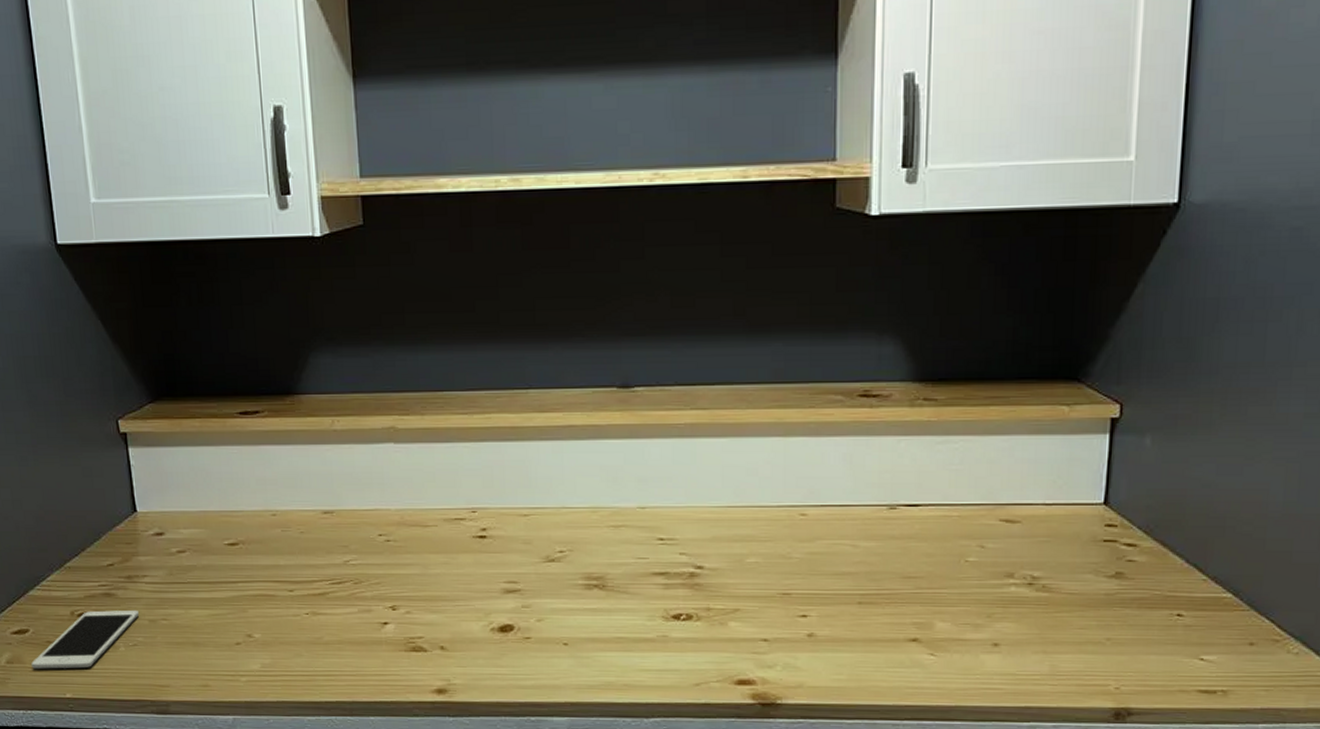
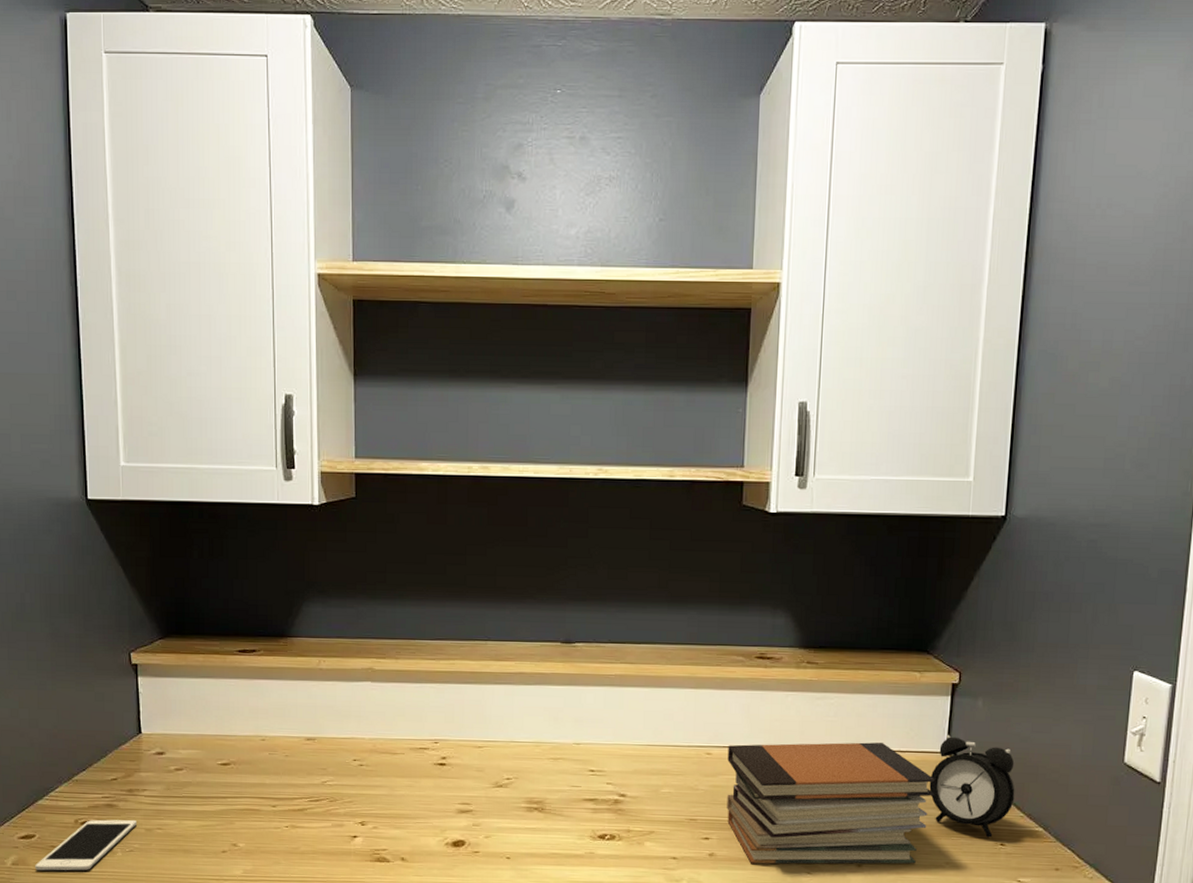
book stack: none [827,495,1091,645] -> present [727,742,935,864]
alarm clock: none [1083,482,1196,607] -> present [929,735,1015,838]

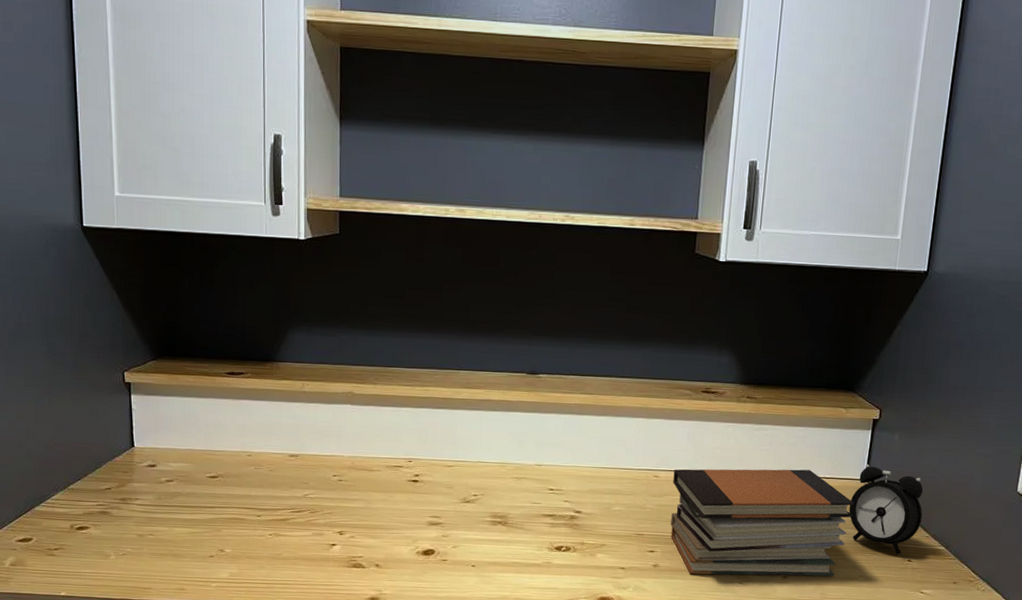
cell phone: present [35,819,136,871] -> none [32,525,129,572]

